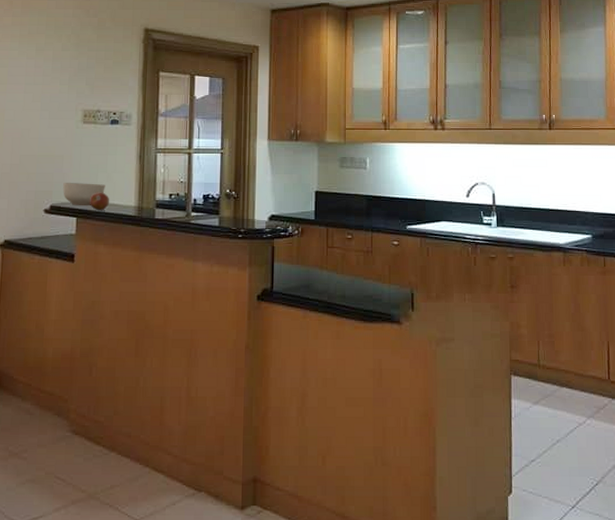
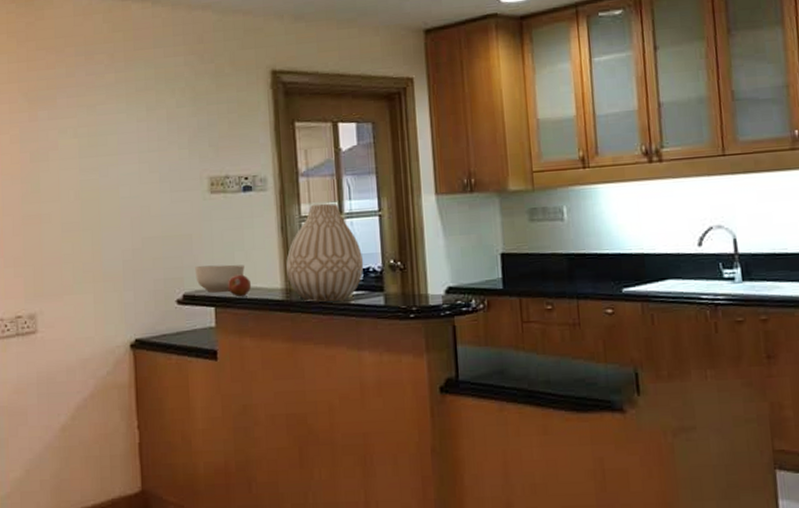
vase: none [140,139,205,220] -> present [286,203,364,302]

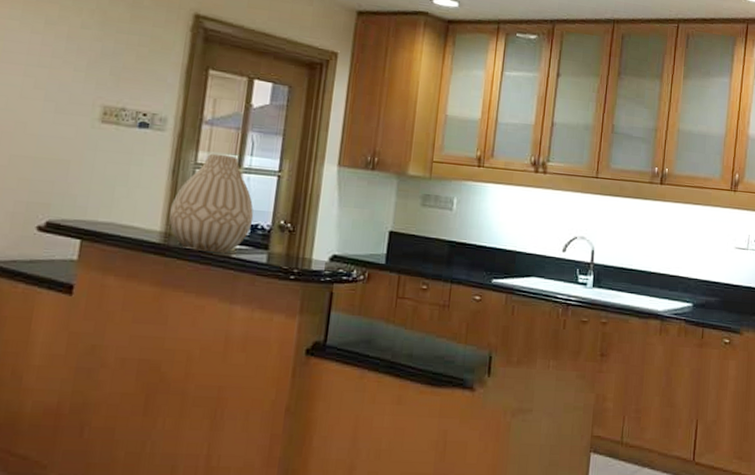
bowl: present [195,264,245,293] -> none [65,195,124,227]
fruit: present [227,274,252,298] -> none [99,210,128,234]

